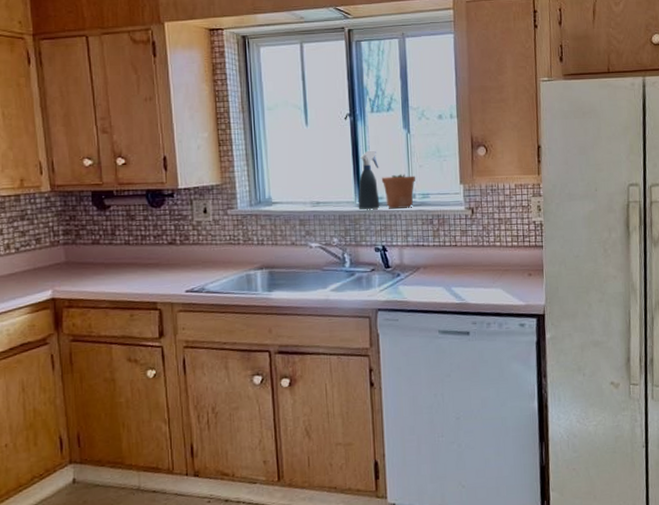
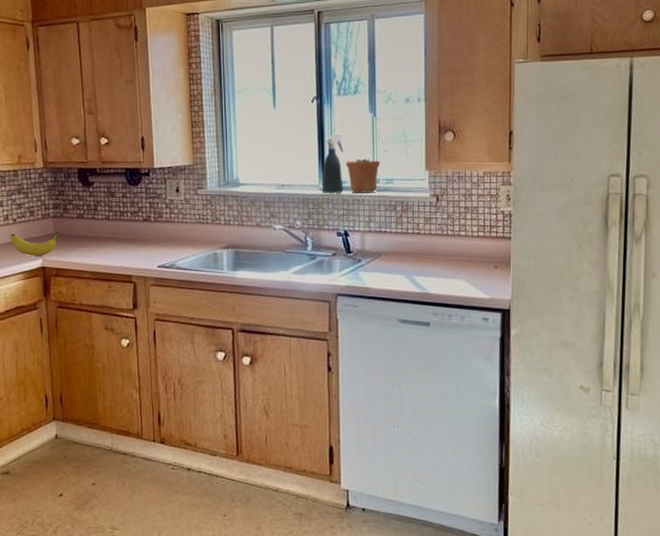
fruit: none [13,259,71,287] -> present [11,231,59,256]

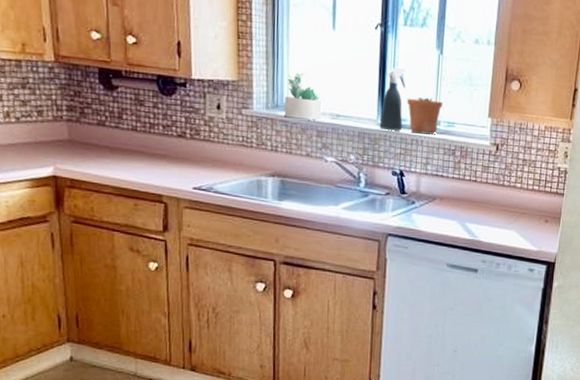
fruit: present [11,231,59,256] -> none [13,134,75,163]
succulent plant: none [235,150,268,193] -> present [284,72,322,121]

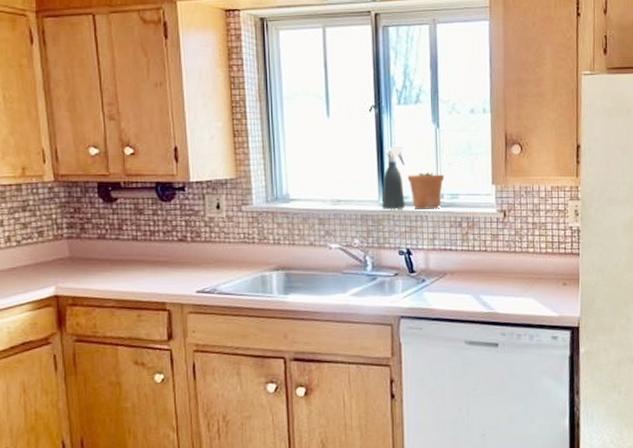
succulent plant: present [284,72,322,121] -> none [284,162,323,209]

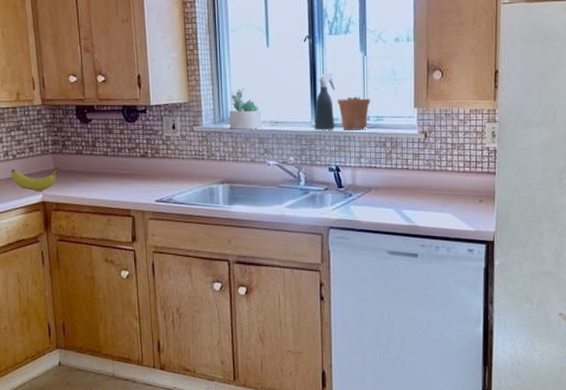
fruit: none [14,254,75,283] -> present [11,167,58,191]
succulent plant: none [284,162,323,209] -> present [229,88,262,129]

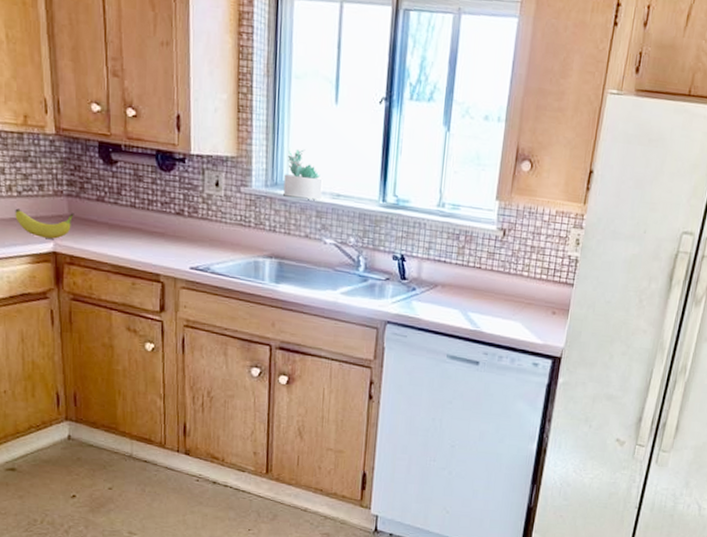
spray bottle: present [314,72,336,130] -> none [381,144,410,213]
planter: present [337,96,371,130] -> none [410,177,449,218]

